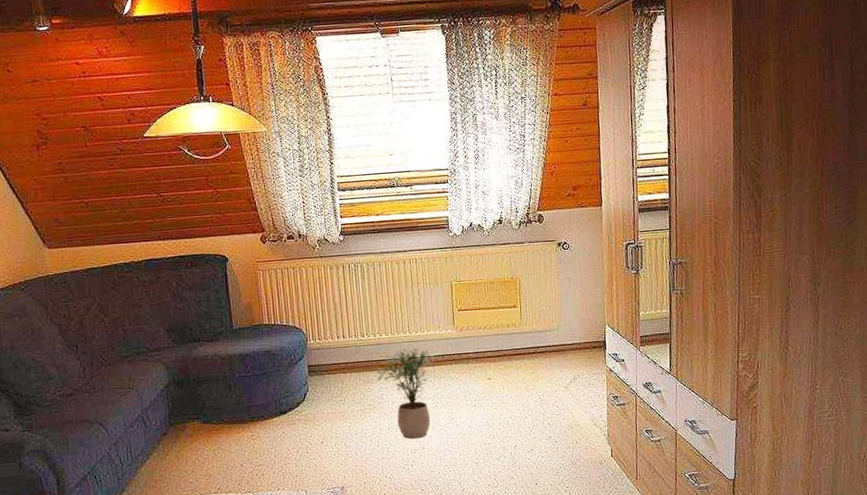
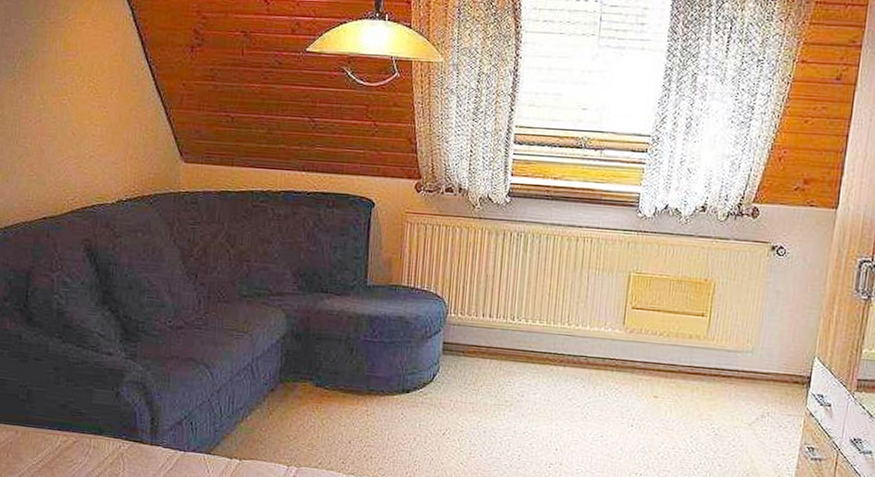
potted plant: present [377,348,435,439] -> none [521,342,594,452]

